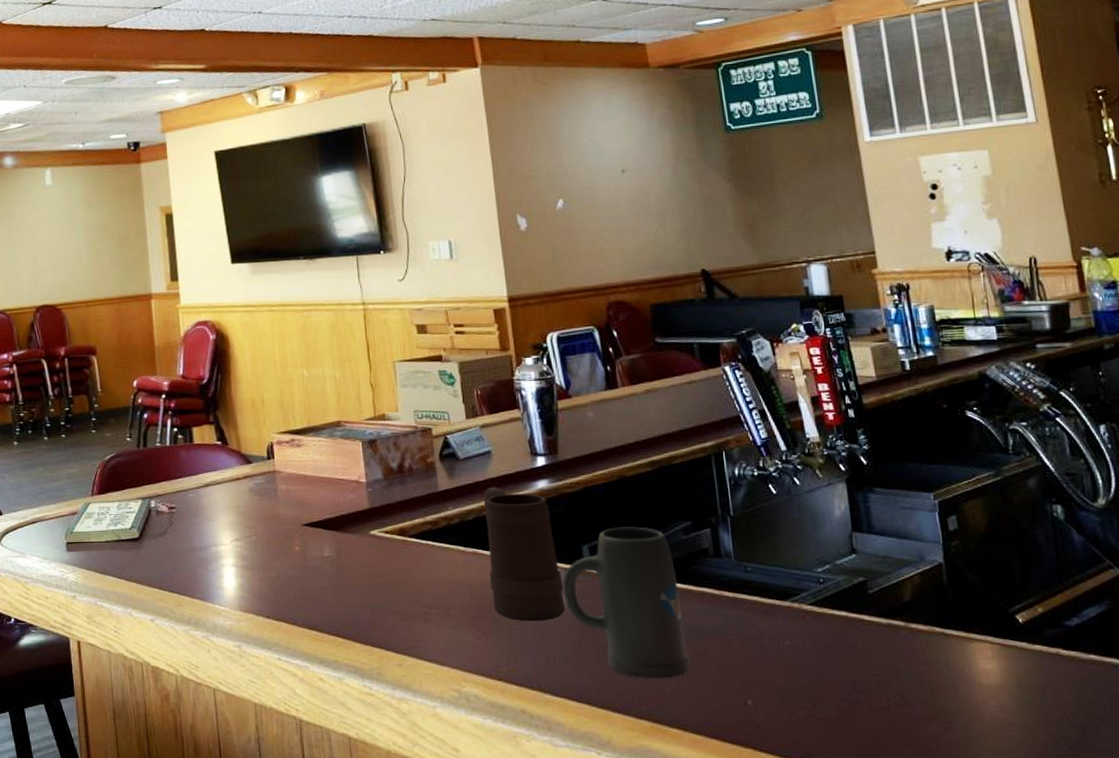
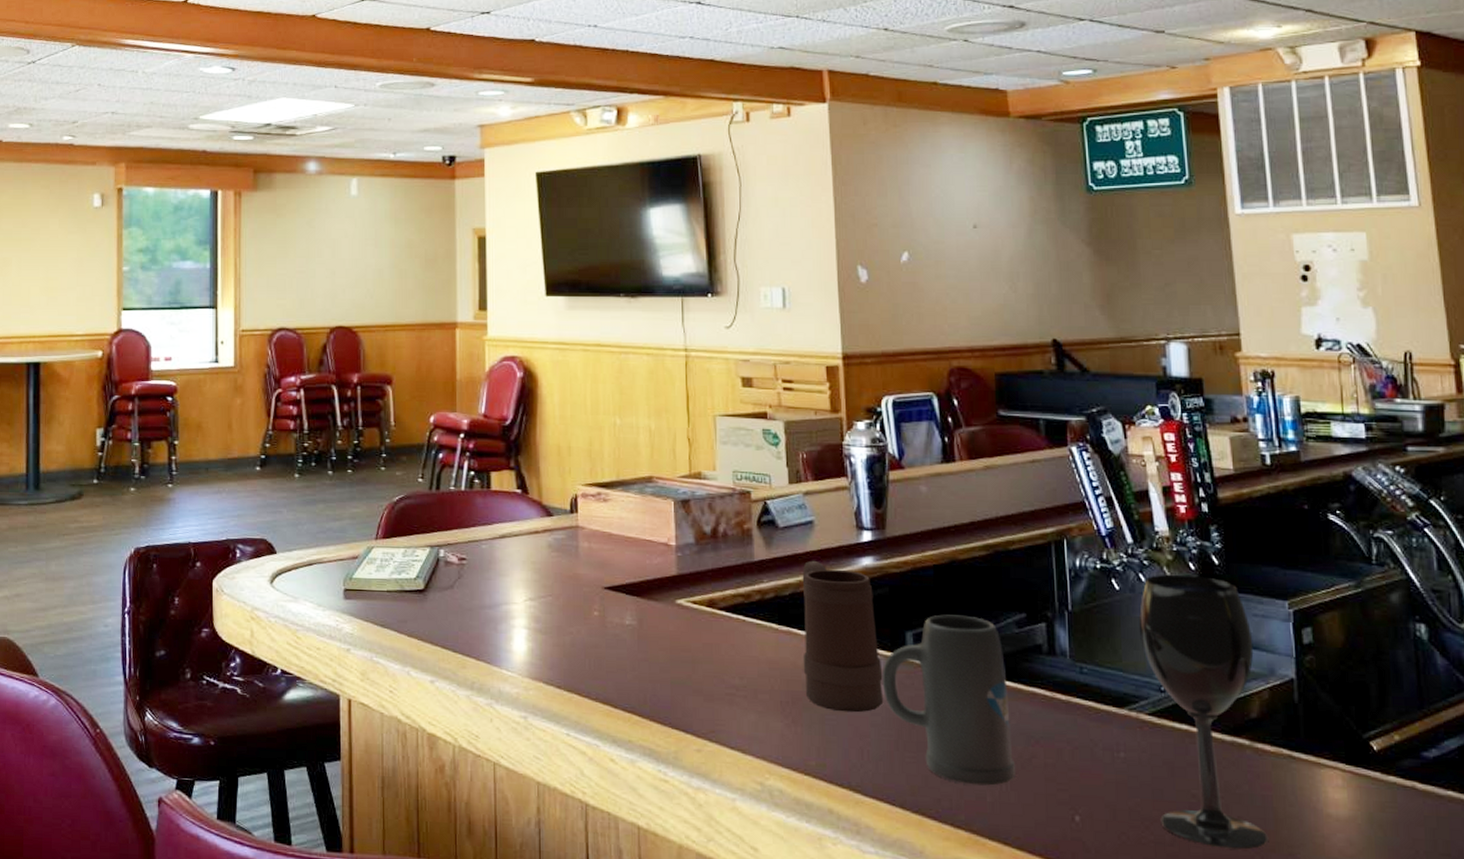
wine glass: none [796,475,927,721] -> present [1139,574,1269,850]

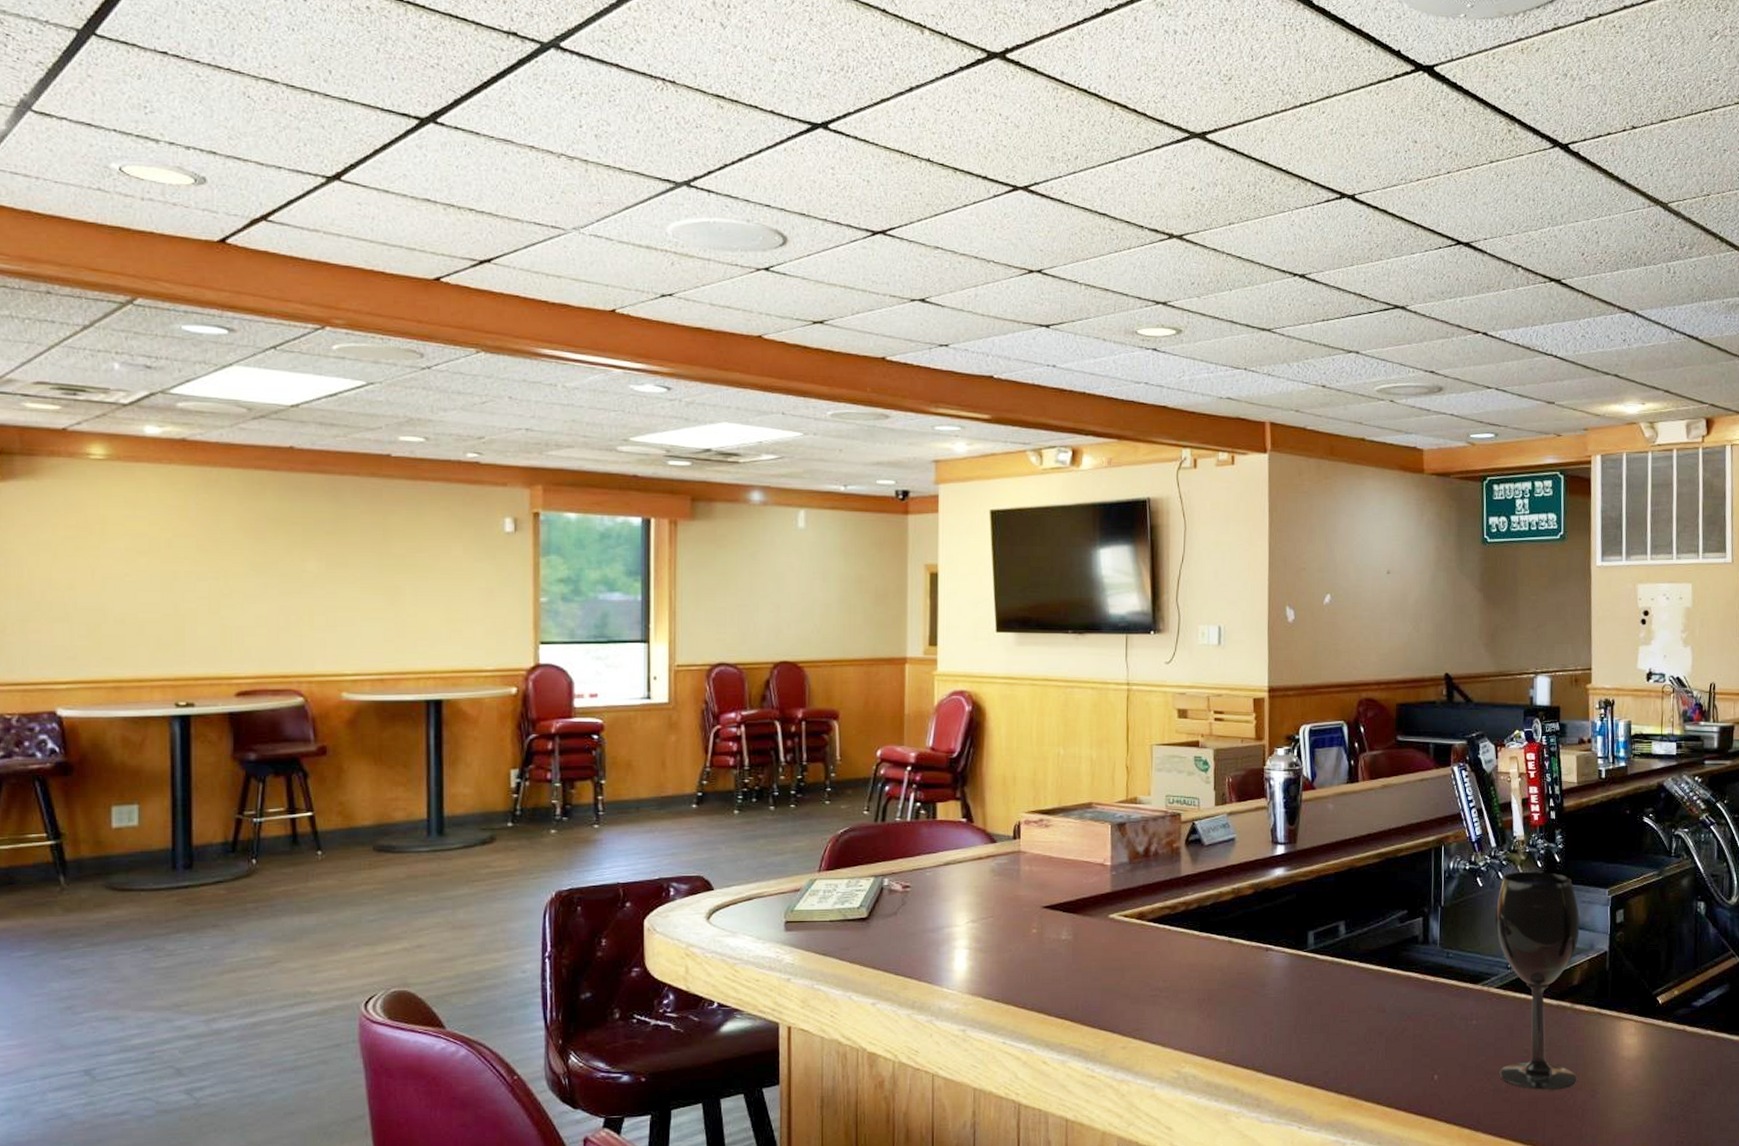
beer mug: present [802,560,884,713] -> none [1219,873,1287,1004]
beer mug: present [881,614,1017,786] -> none [1286,914,1391,1057]

